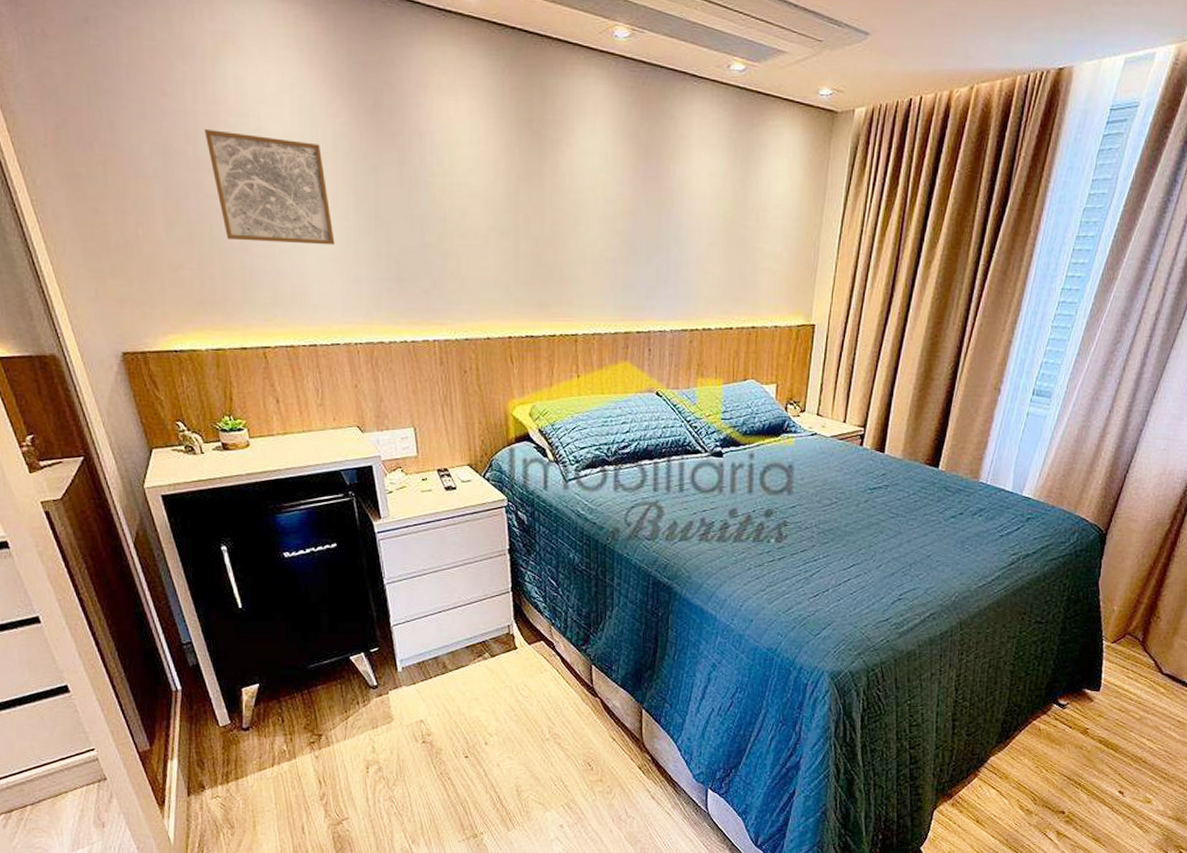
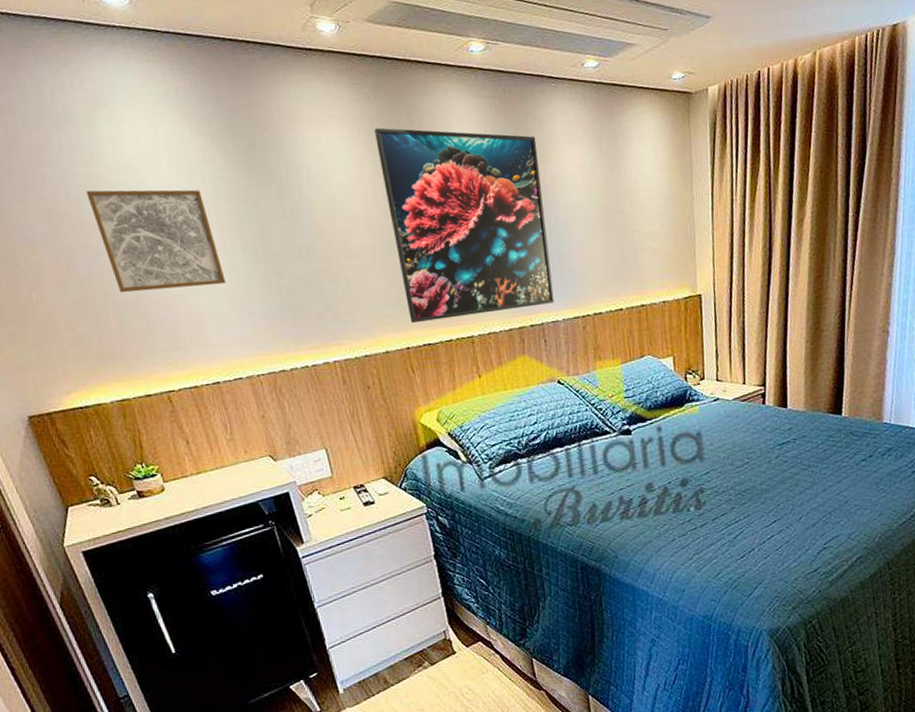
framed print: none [505,104,669,313] -> present [374,127,554,324]

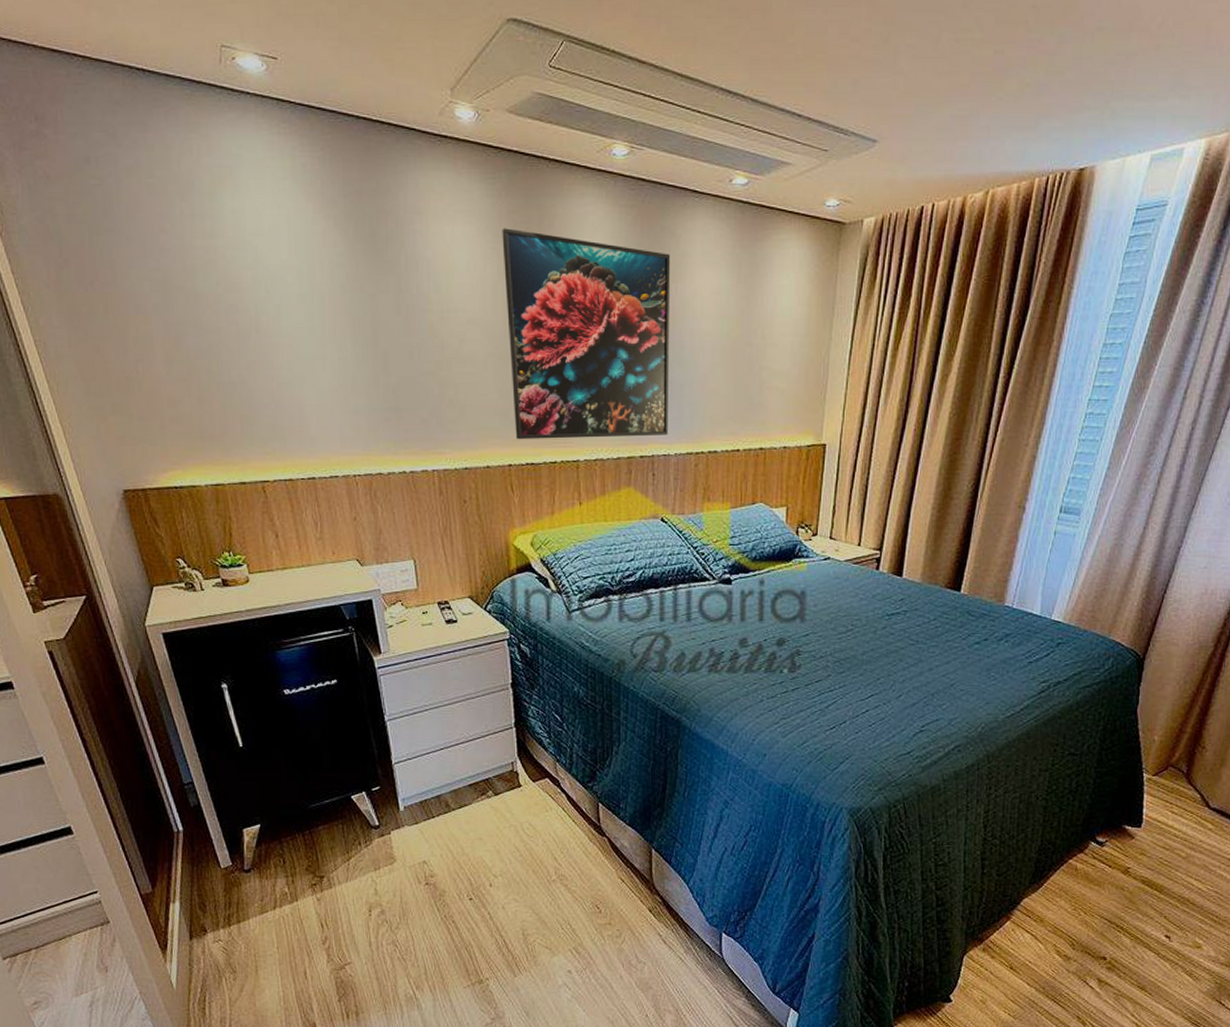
wall art: present [86,189,226,293] -> none [203,265,332,377]

